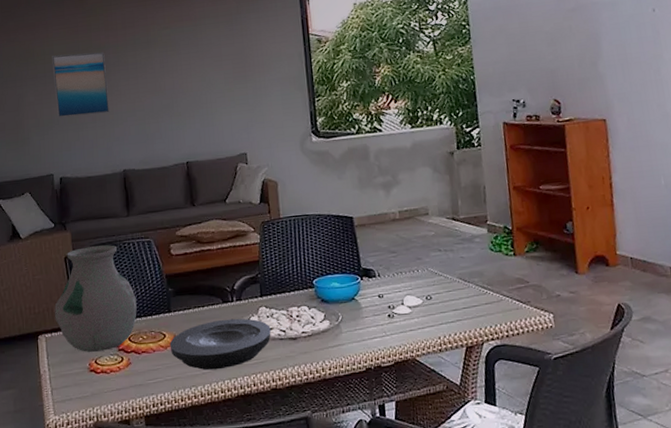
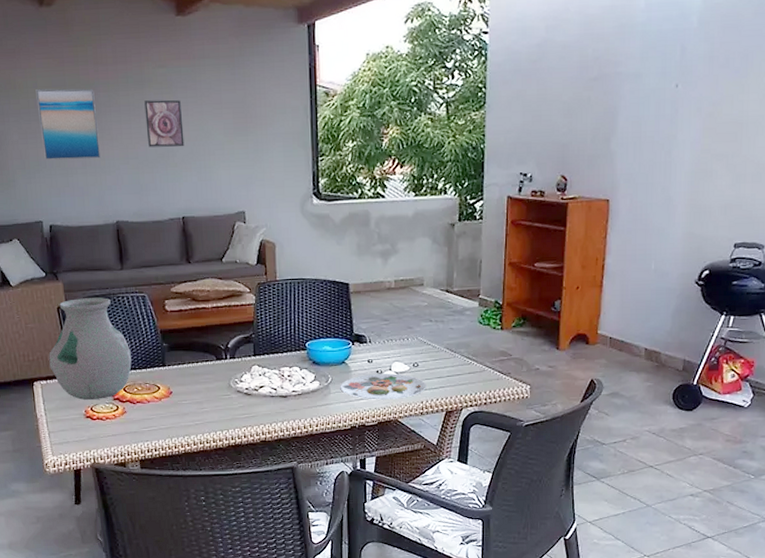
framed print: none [150,56,188,100] -> present [144,99,184,147]
plate: present [169,318,271,370] -> none [164,375,263,422]
plate: none [351,308,443,338] -> present [340,374,426,400]

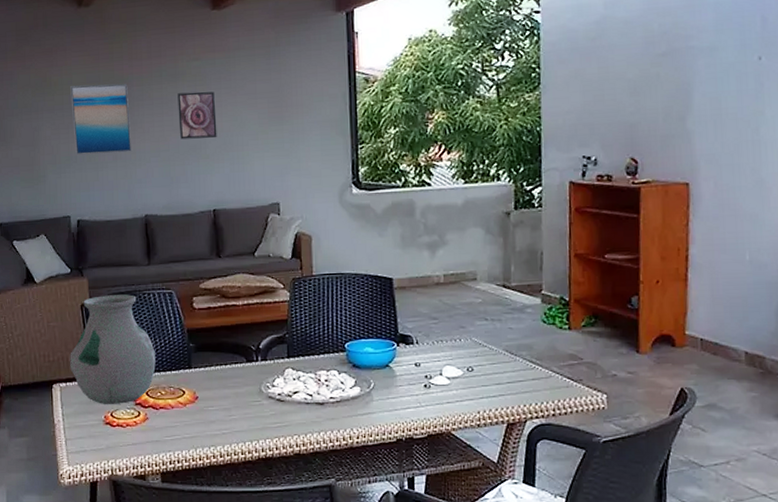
plate: present [340,374,426,400] -> none [384,379,483,409]

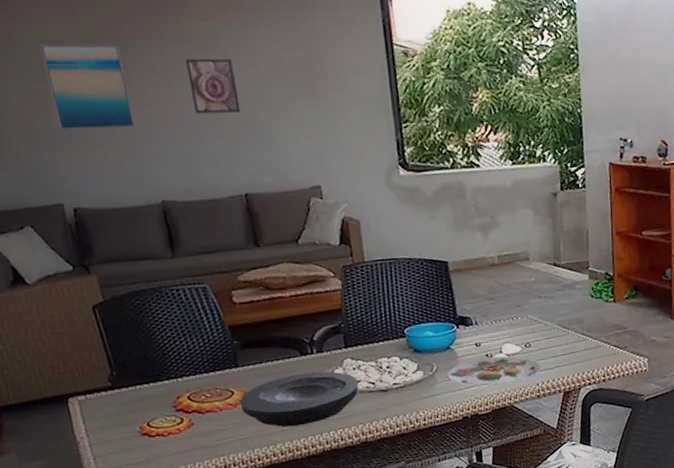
vase: present [70,294,156,404] -> none [85,292,196,415]
plate: none [189,379,297,431] -> present [239,371,359,427]
plate: none [384,379,483,409] -> present [447,356,541,386]

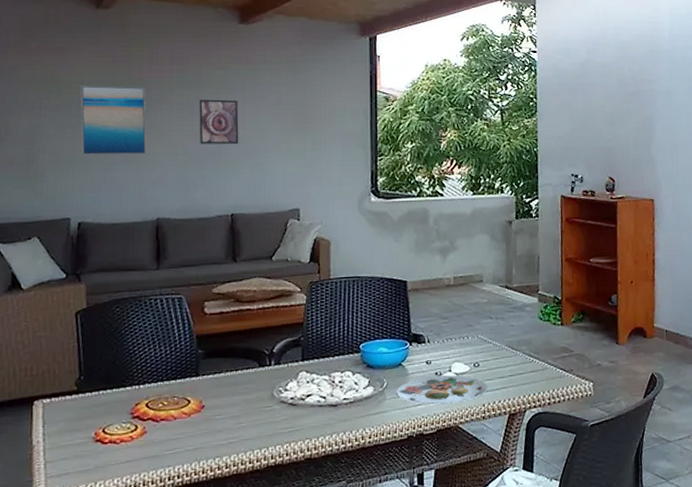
plate: present [239,371,359,427] -> none [194,383,310,440]

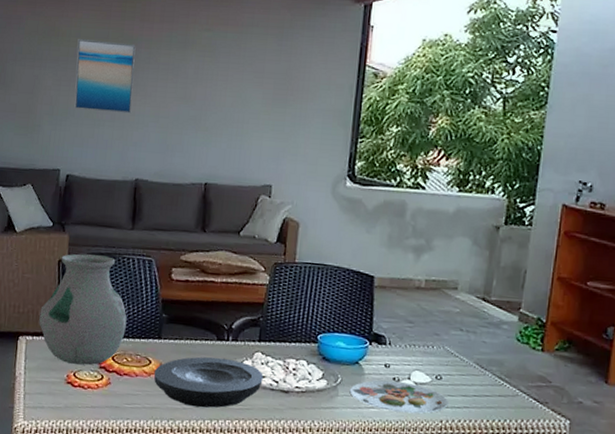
vase: none [57,300,159,420] -> present [39,253,127,365]
plate: none [194,383,310,440] -> present [153,356,263,408]
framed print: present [199,99,239,145] -> none [181,61,222,112]

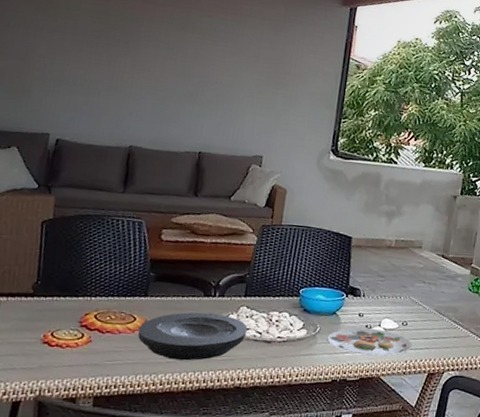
vase: present [39,253,127,365] -> none [15,215,113,325]
wall art: present [74,39,136,114] -> none [69,13,137,85]

